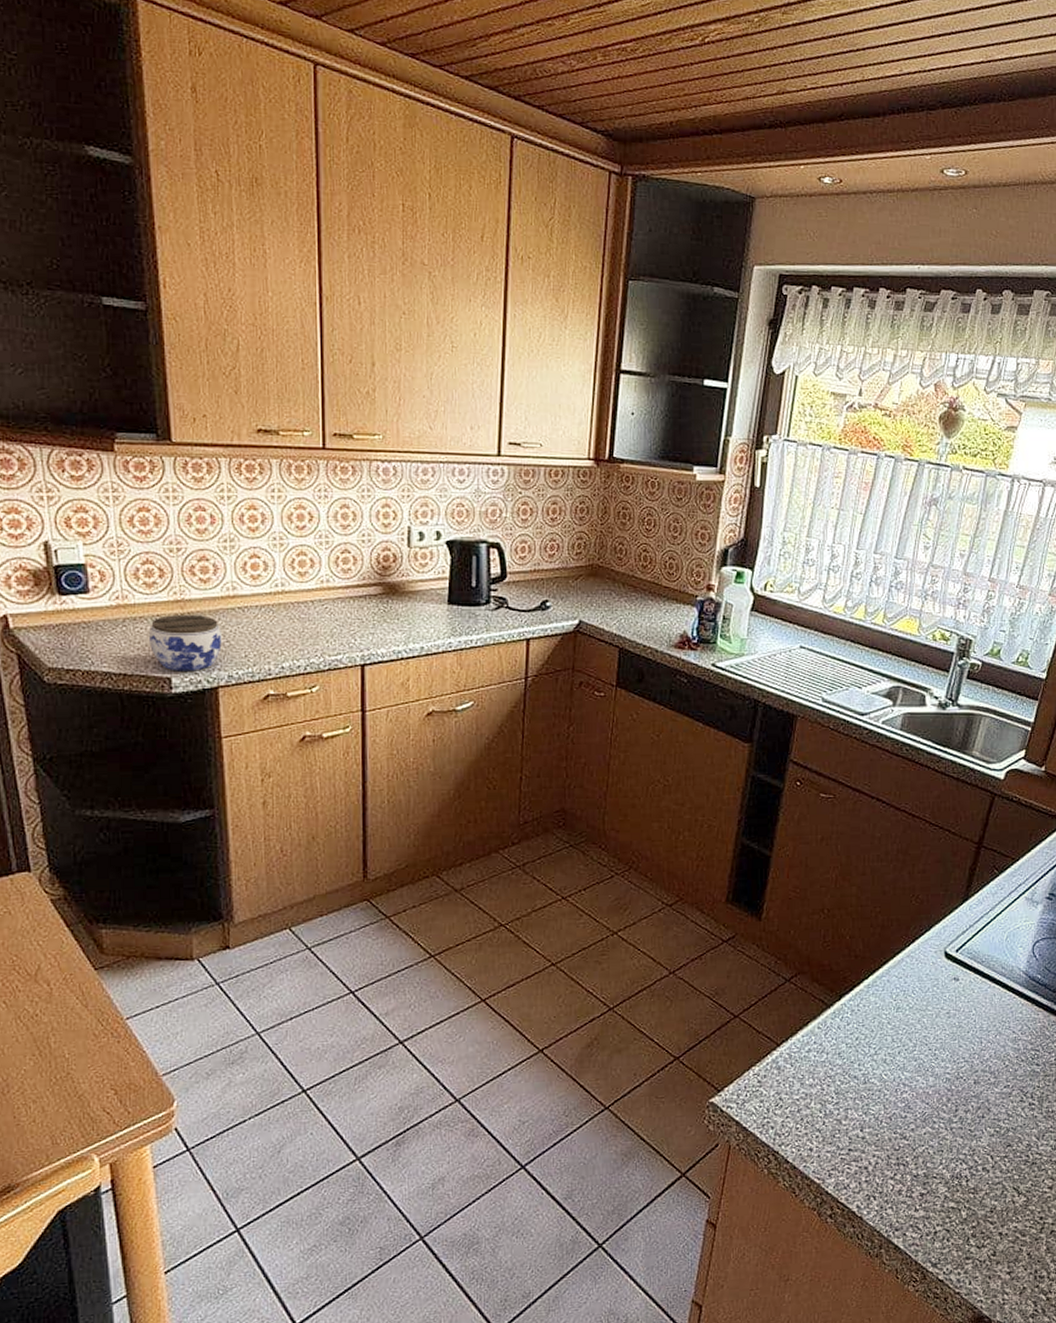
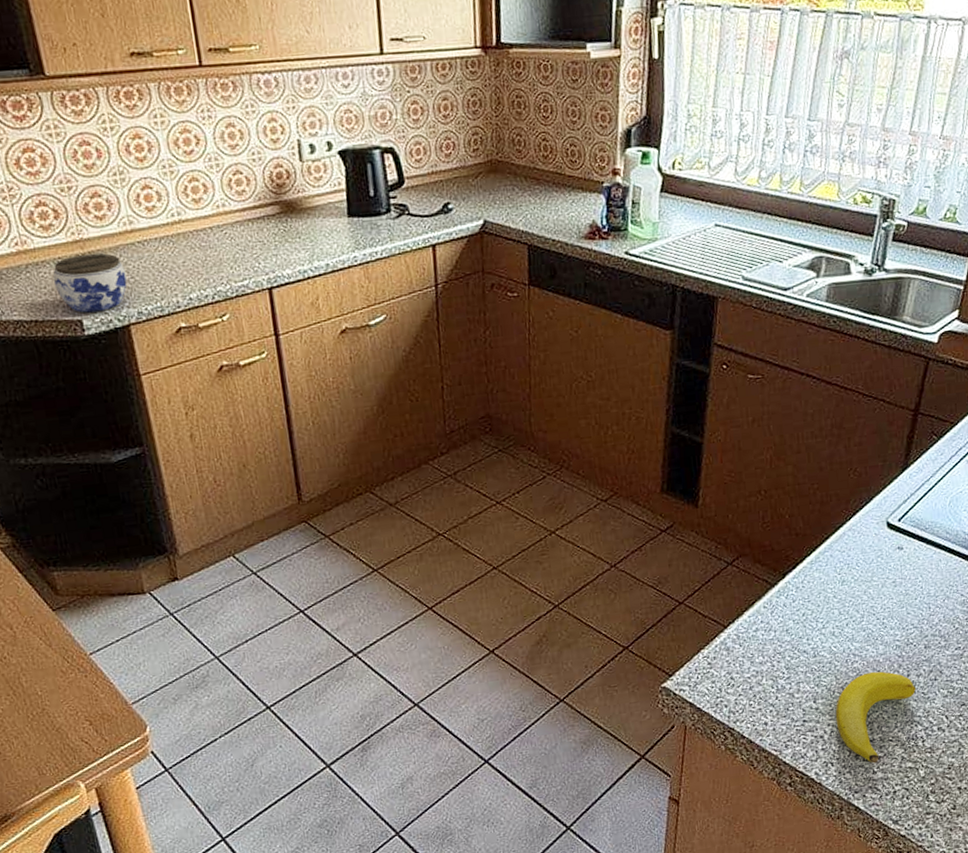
banana: none [881,1103,964,1200] -> present [835,671,917,764]

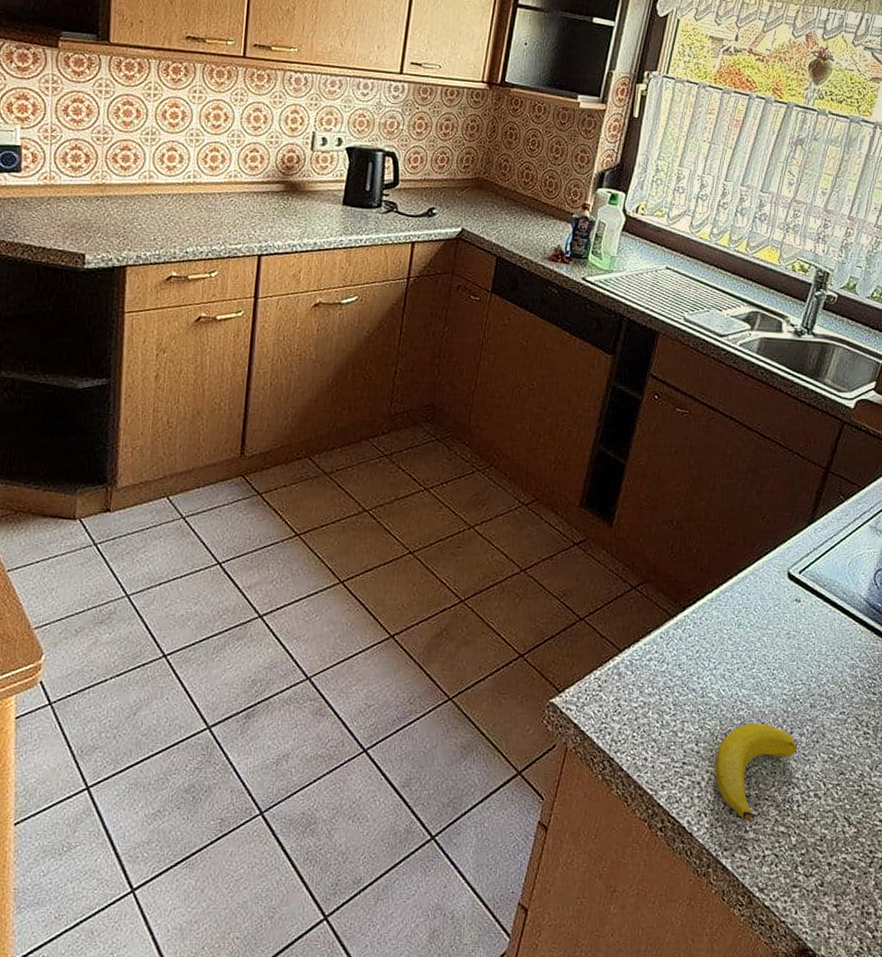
jar: present [52,253,127,313] -> none [68,197,135,250]

